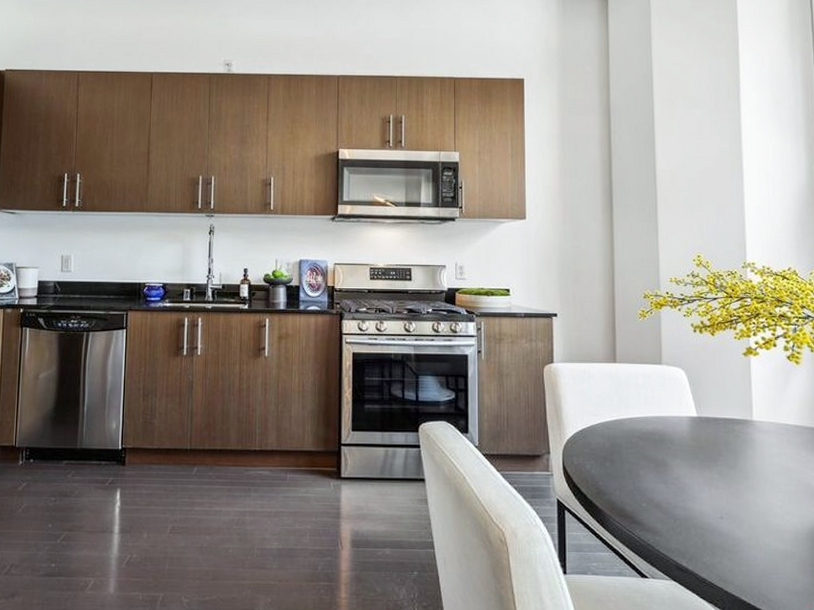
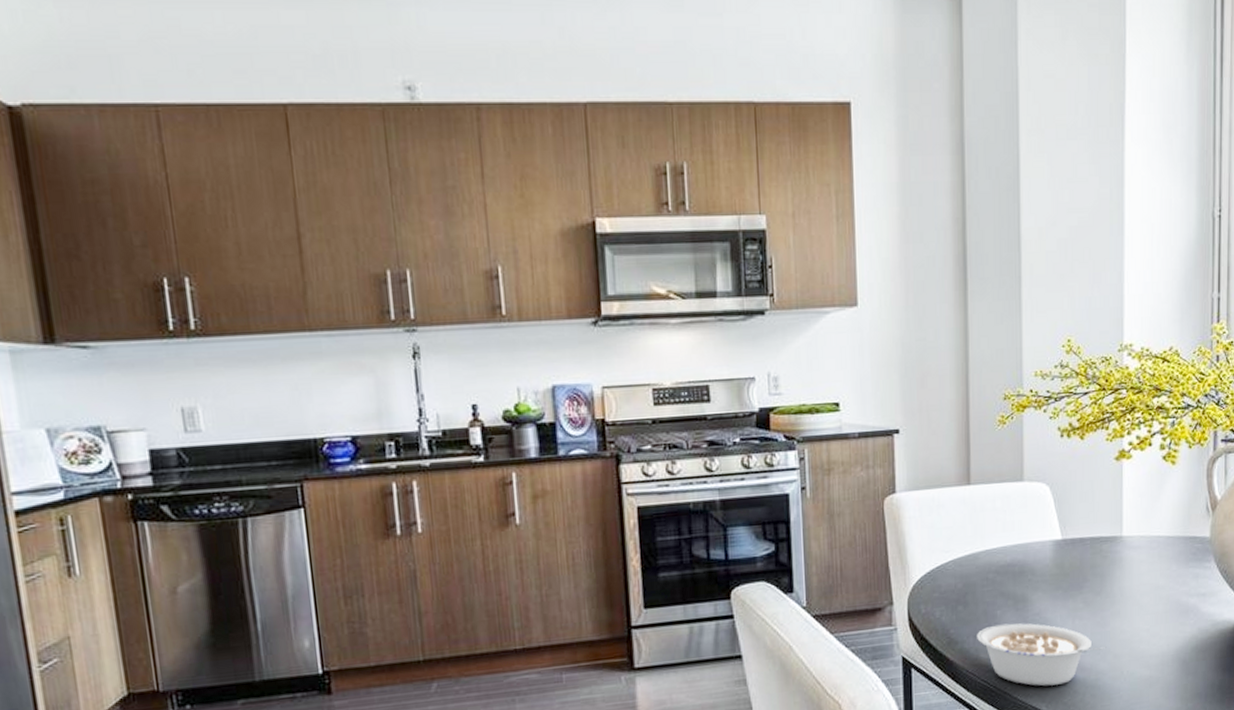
legume: none [622,483,742,545] -> present [977,623,1106,686]

